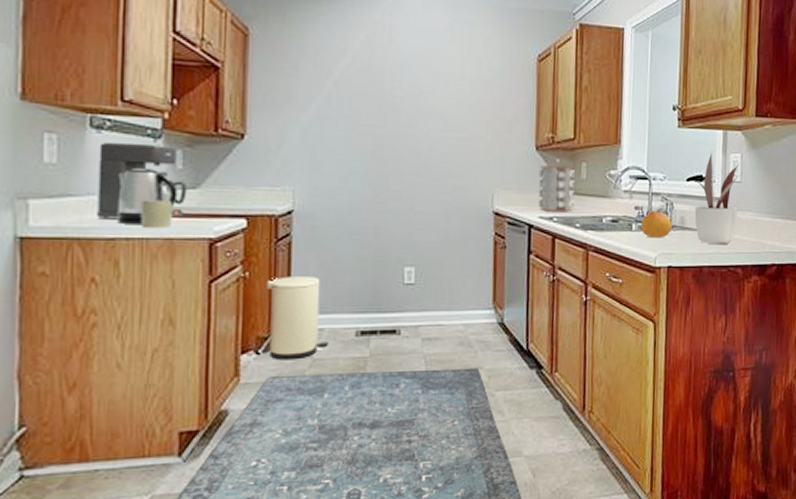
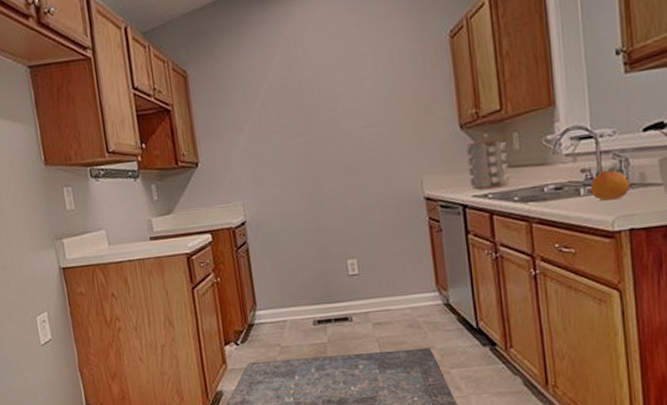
coffee maker: present [97,143,187,220] -> none [99,183,165,248]
kettle: present [117,167,178,226] -> none [115,202,159,251]
mug: present [140,200,173,230] -> none [134,227,158,252]
pedal bin: present [266,276,330,360] -> none [234,276,293,349]

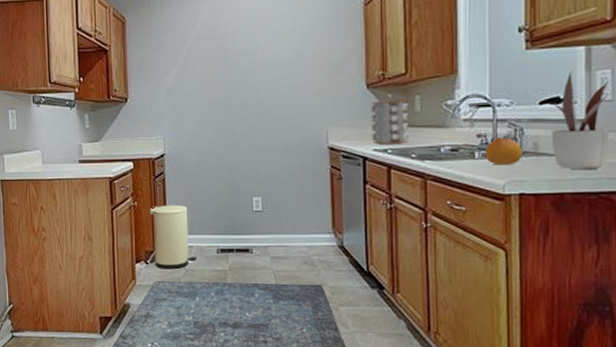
pedal bin: none [234,276,293,349] -> present [149,205,198,270]

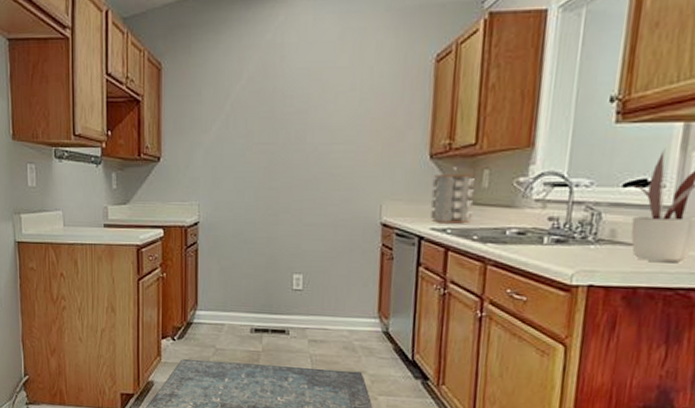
pedal bin: present [149,205,198,270] -> none [179,278,229,348]
fruit: present [484,136,523,165] -> none [554,221,598,253]

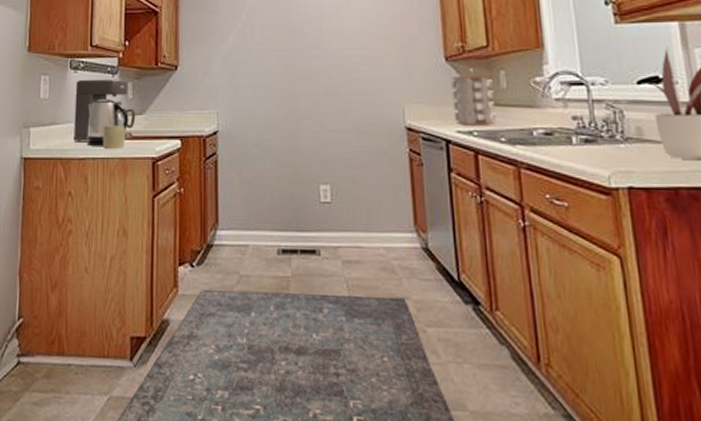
coffee maker: none [61,168,120,229] -> present [73,79,136,143]
kettle: none [74,188,114,234] -> present [87,98,129,147]
mug: none [90,214,111,237] -> present [103,126,126,150]

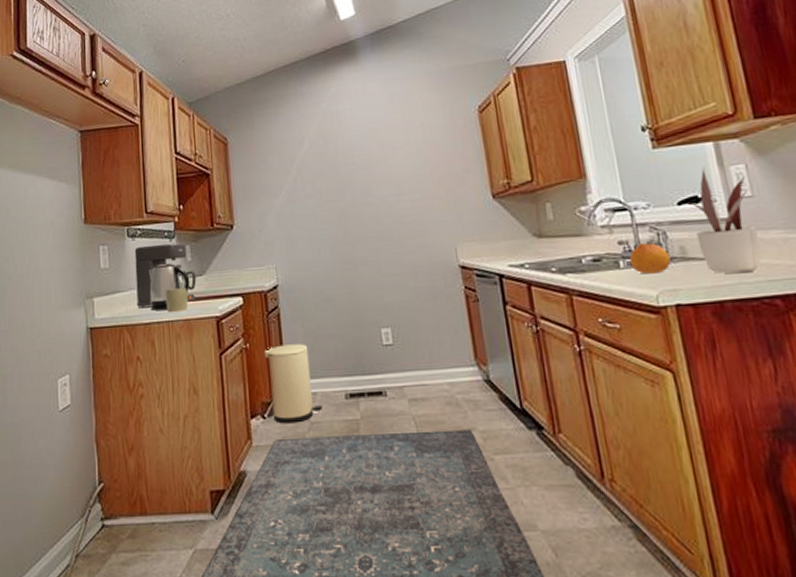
pedal bin: none [198,193,254,275] -> present [264,344,324,424]
spice rack: present [451,67,497,127] -> none [500,202,546,261]
fruit: none [582,119,627,153] -> present [629,242,672,274]

